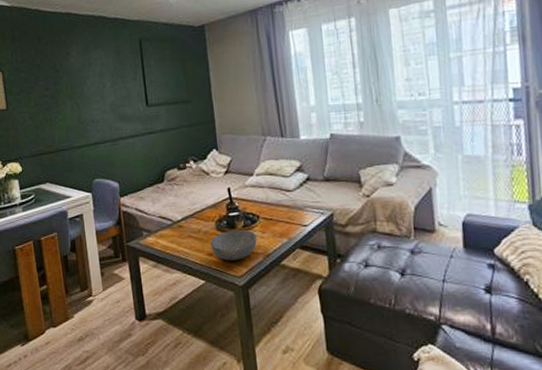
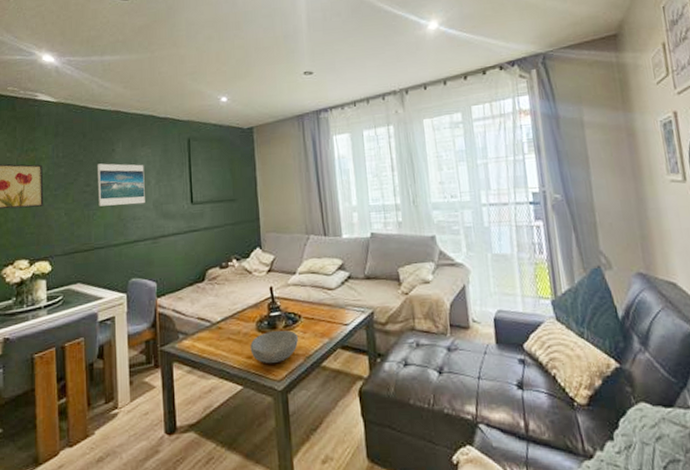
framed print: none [54,67,102,110] -> present [98,163,145,206]

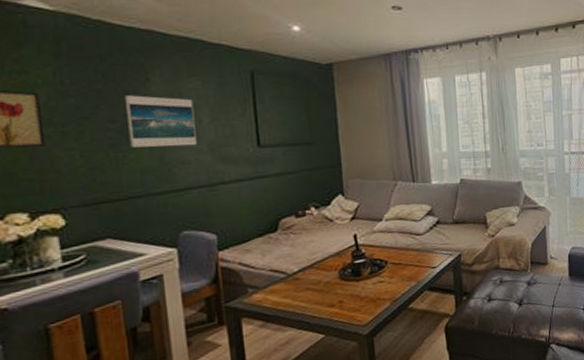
bowl: present [250,330,299,364] -> none [332,276,385,311]

